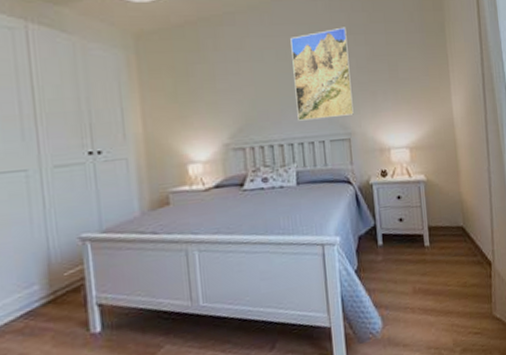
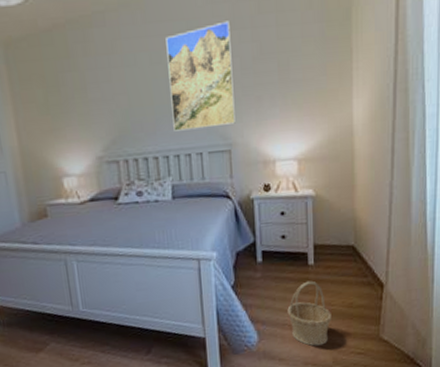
basket: none [408,262,450,329] -> present [287,280,333,346]

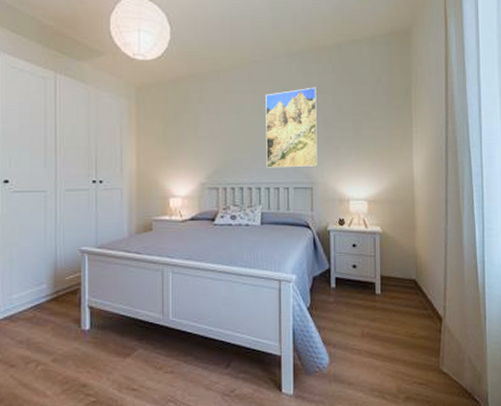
basket: present [287,280,333,346] -> none [356,309,397,373]

